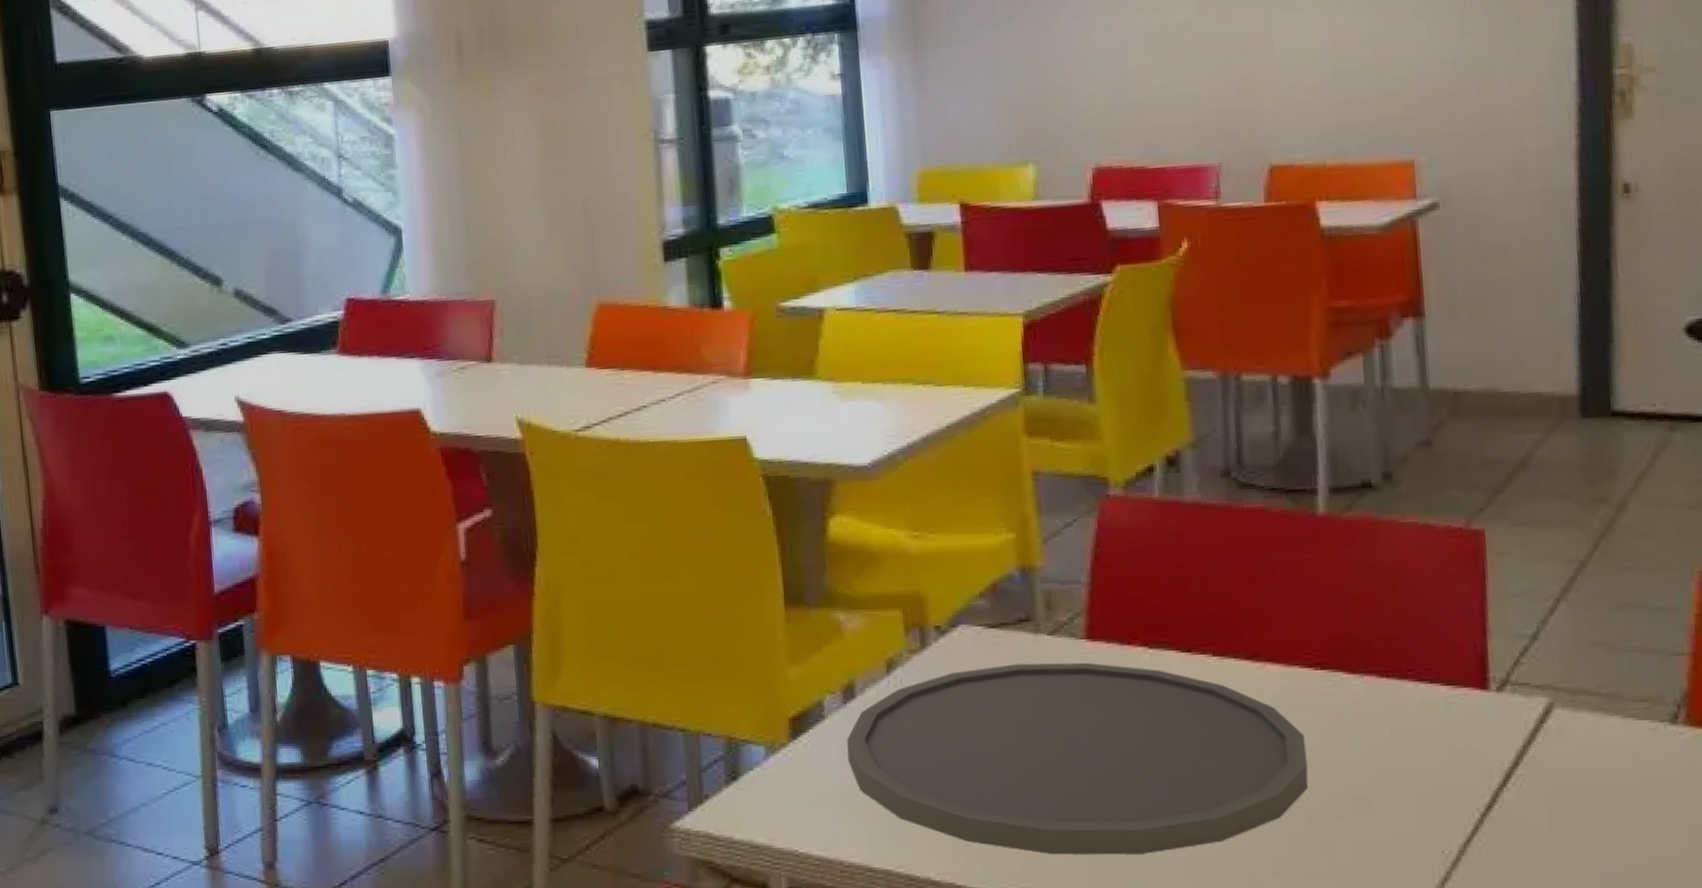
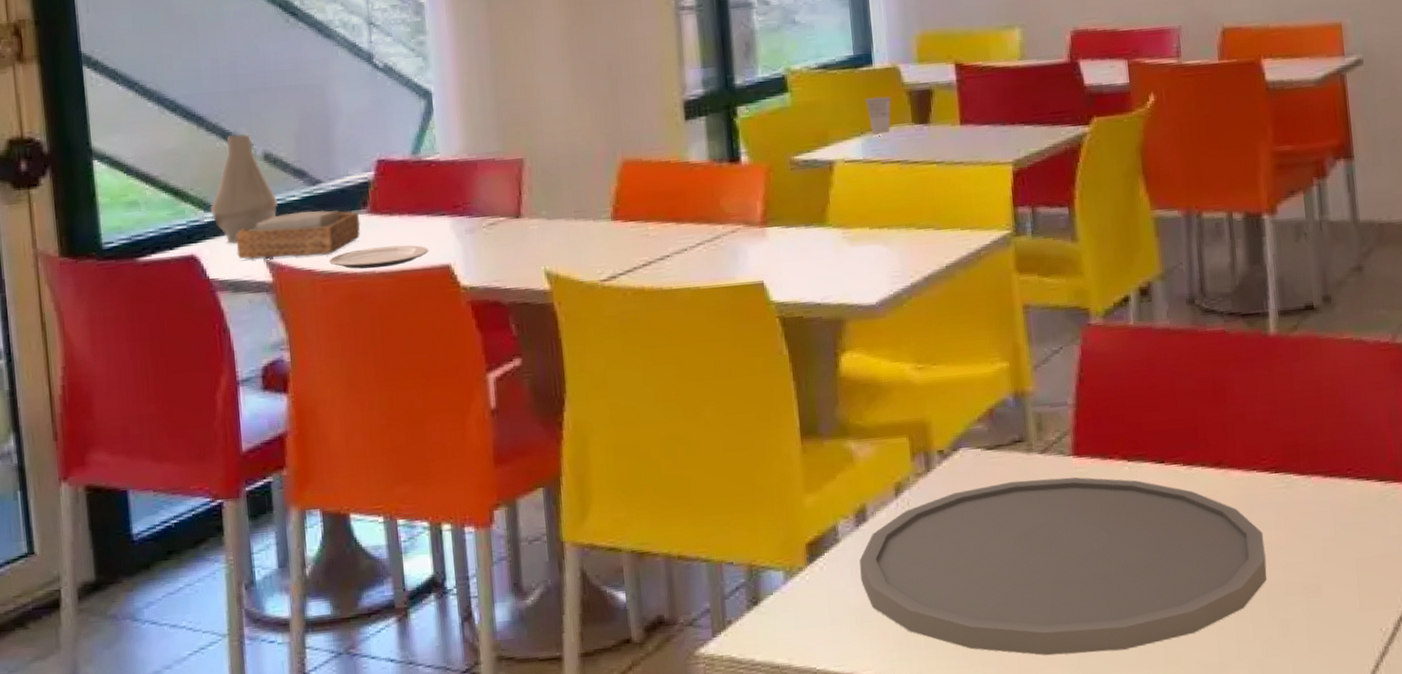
vase: none [182,269,249,382] -> present [210,133,279,244]
napkin holder: none [208,350,330,398] -> present [236,210,361,259]
plate: none [299,387,399,411] -> present [329,245,429,269]
cup: none [859,239,888,283] -> present [865,96,892,137]

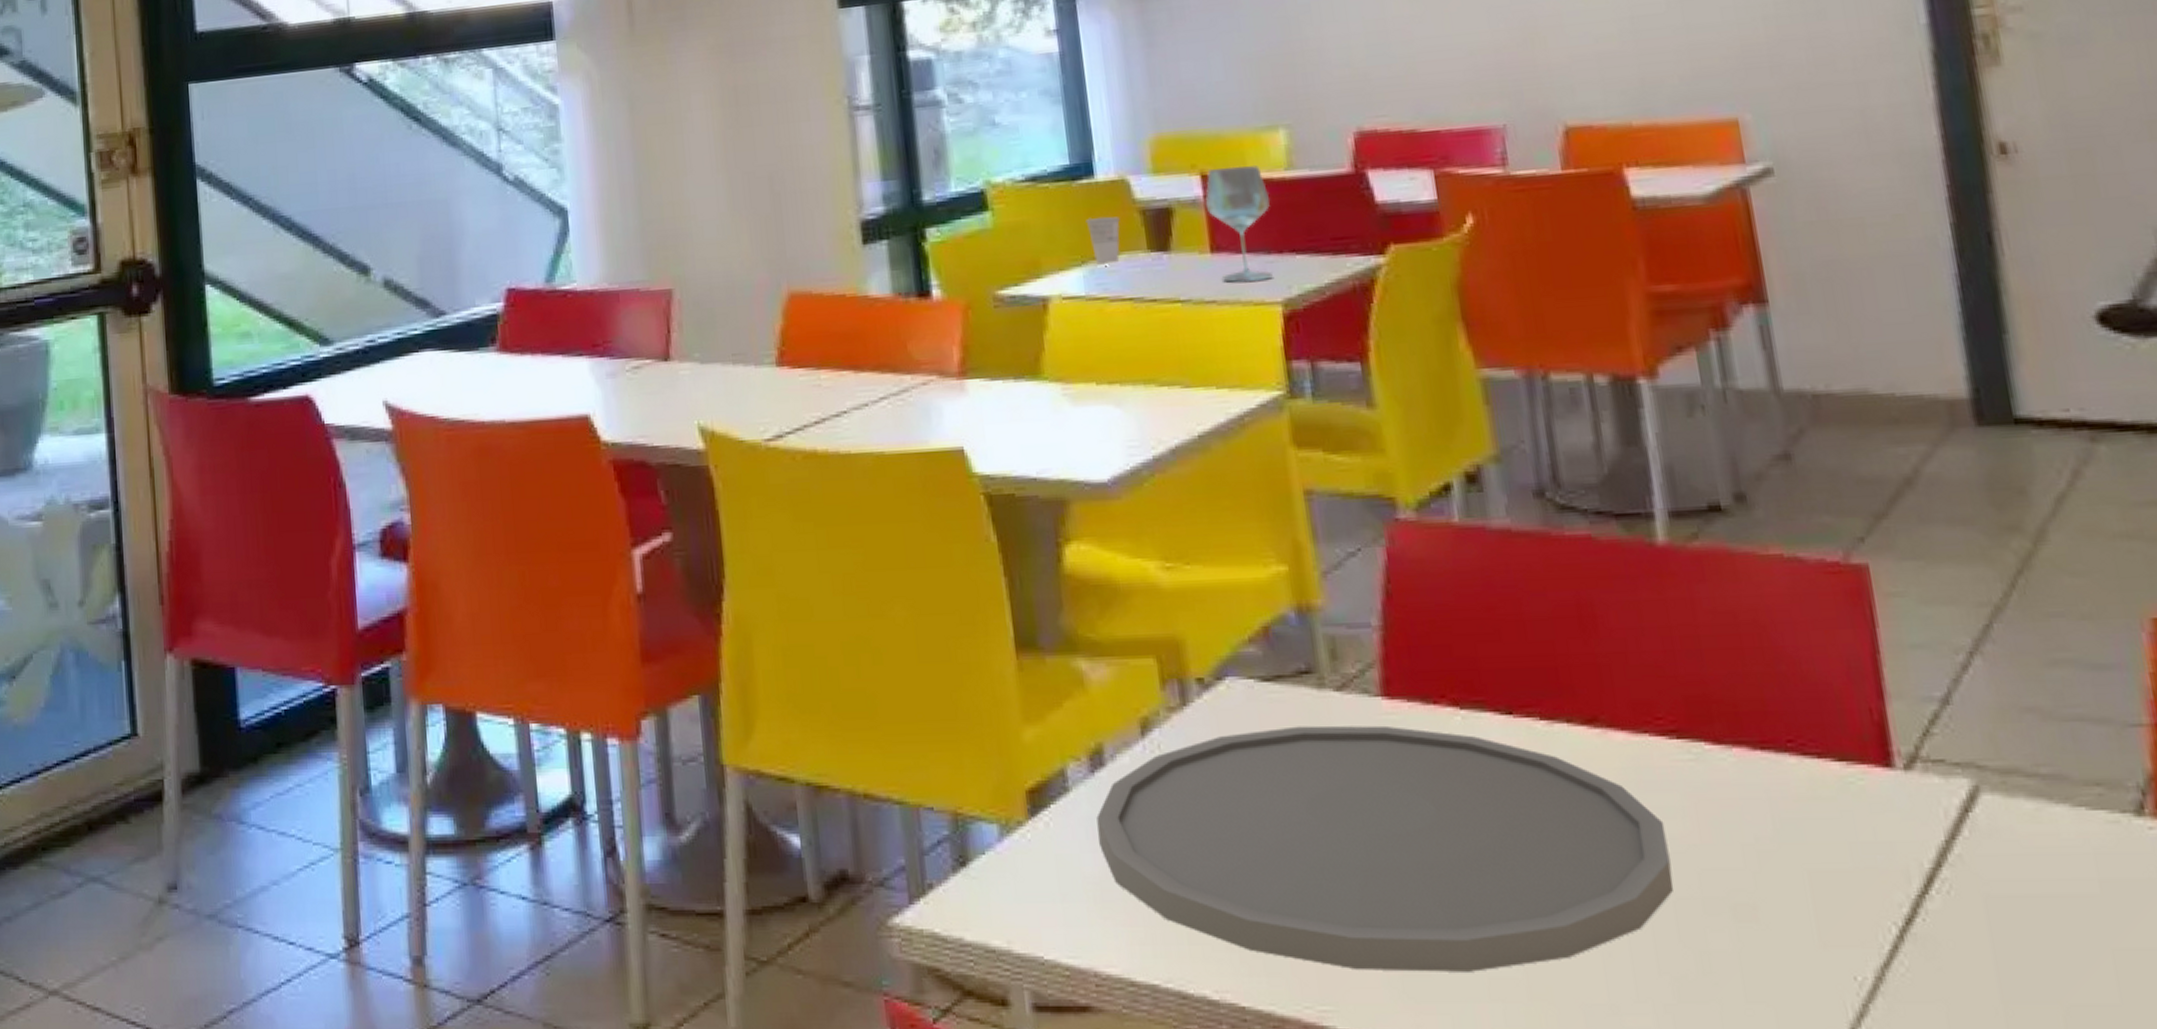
vase: present [210,133,279,244] -> none [326,256,399,383]
napkin holder: present [236,210,361,259] -> none [354,347,489,402]
plate: present [329,245,429,269] -> none [454,390,565,418]
wine glass: none [957,55,1007,148] -> present [1205,164,1273,283]

